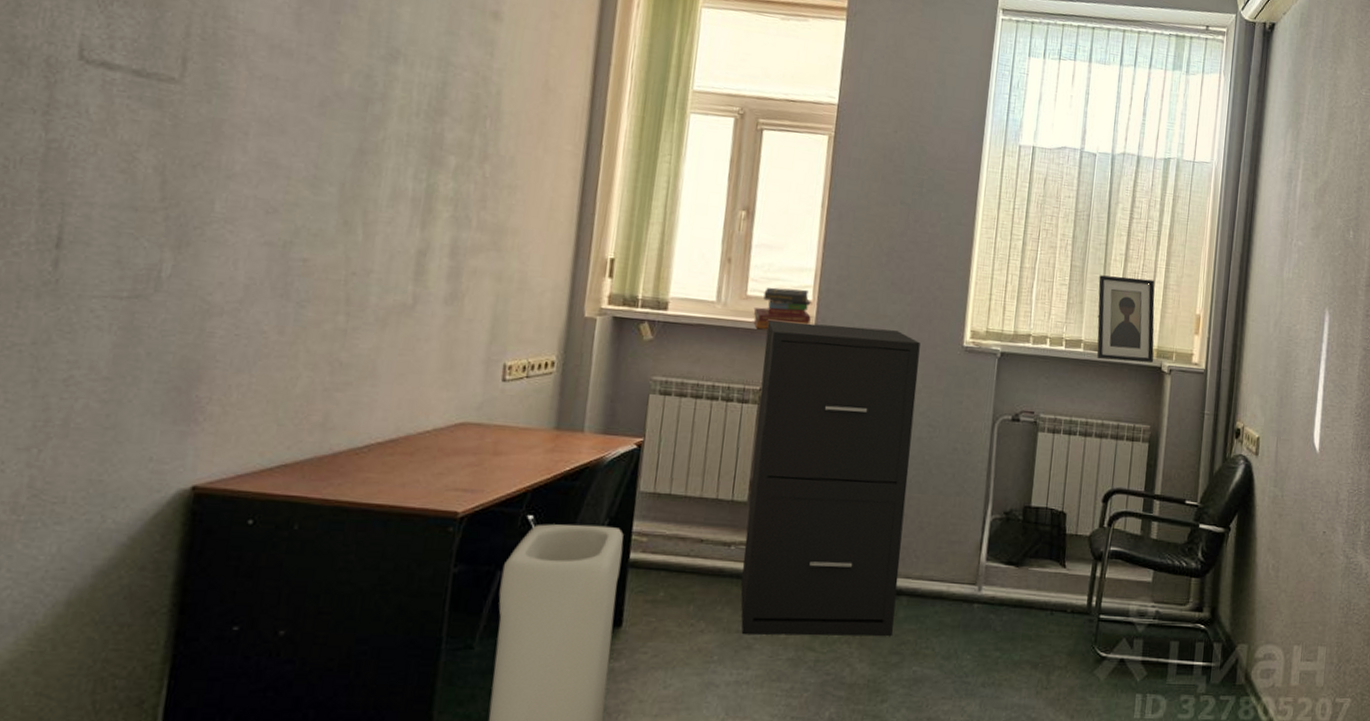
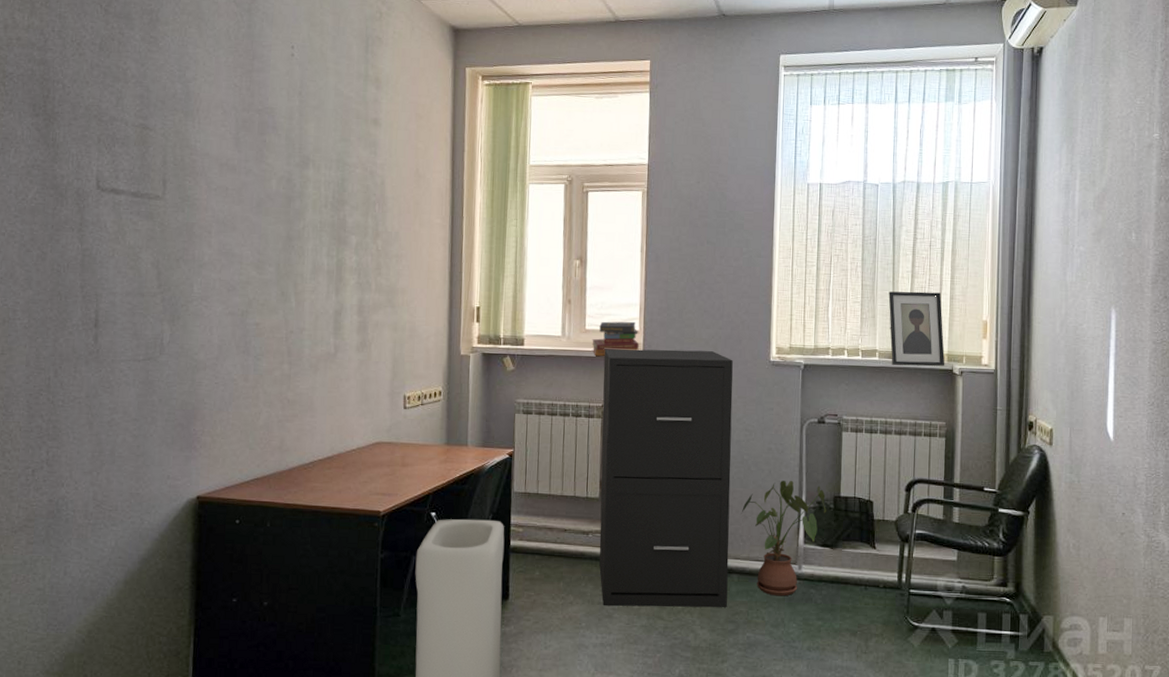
house plant: none [916,486,1015,623] -> present [741,481,827,596]

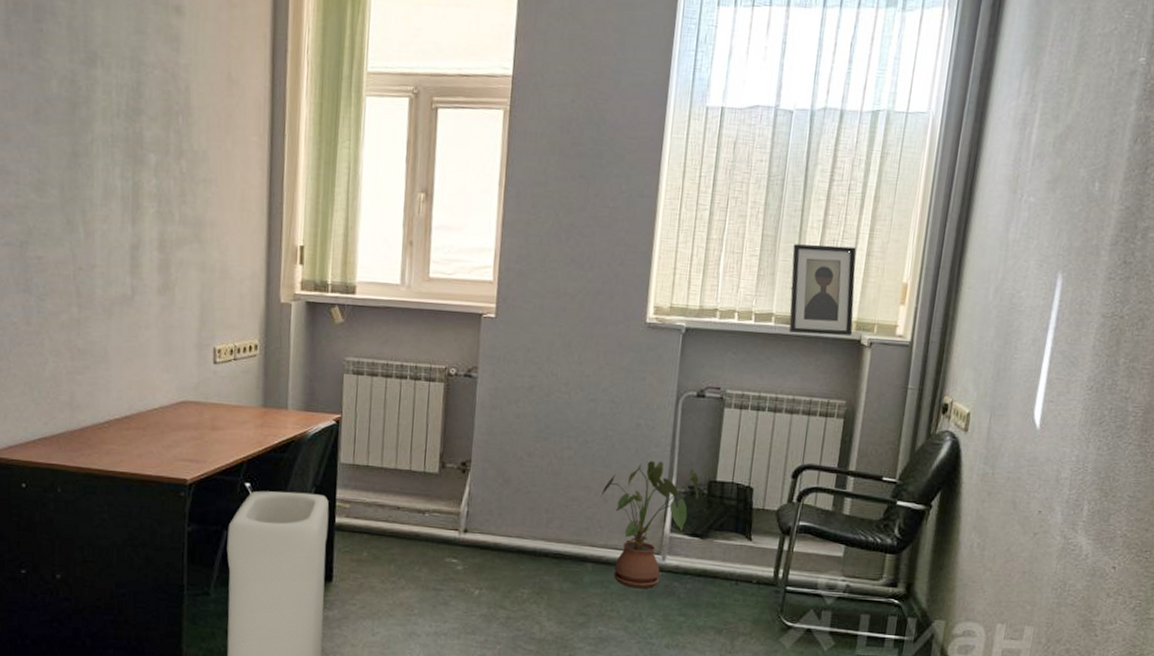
books: present [592,321,639,357] -> none [436,268,492,310]
filing cabinet: present [599,348,733,608] -> none [436,301,602,598]

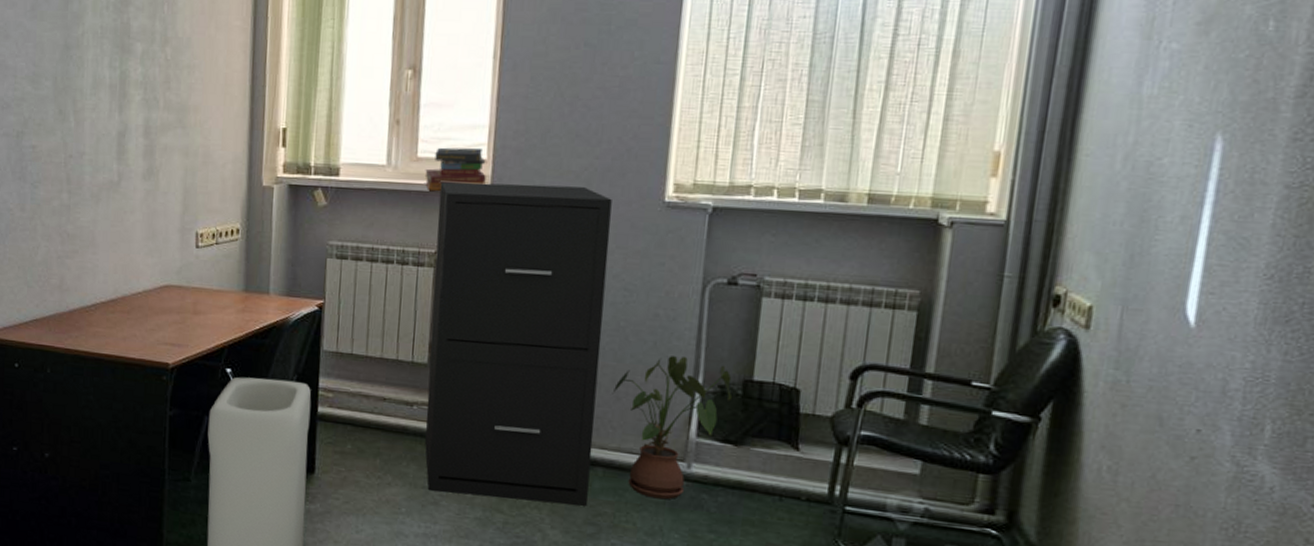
books: none [436,268,492,310] -> present [424,147,486,191]
filing cabinet: none [436,301,602,598] -> present [425,181,612,506]
picture frame: present [789,244,857,336] -> none [843,109,931,215]

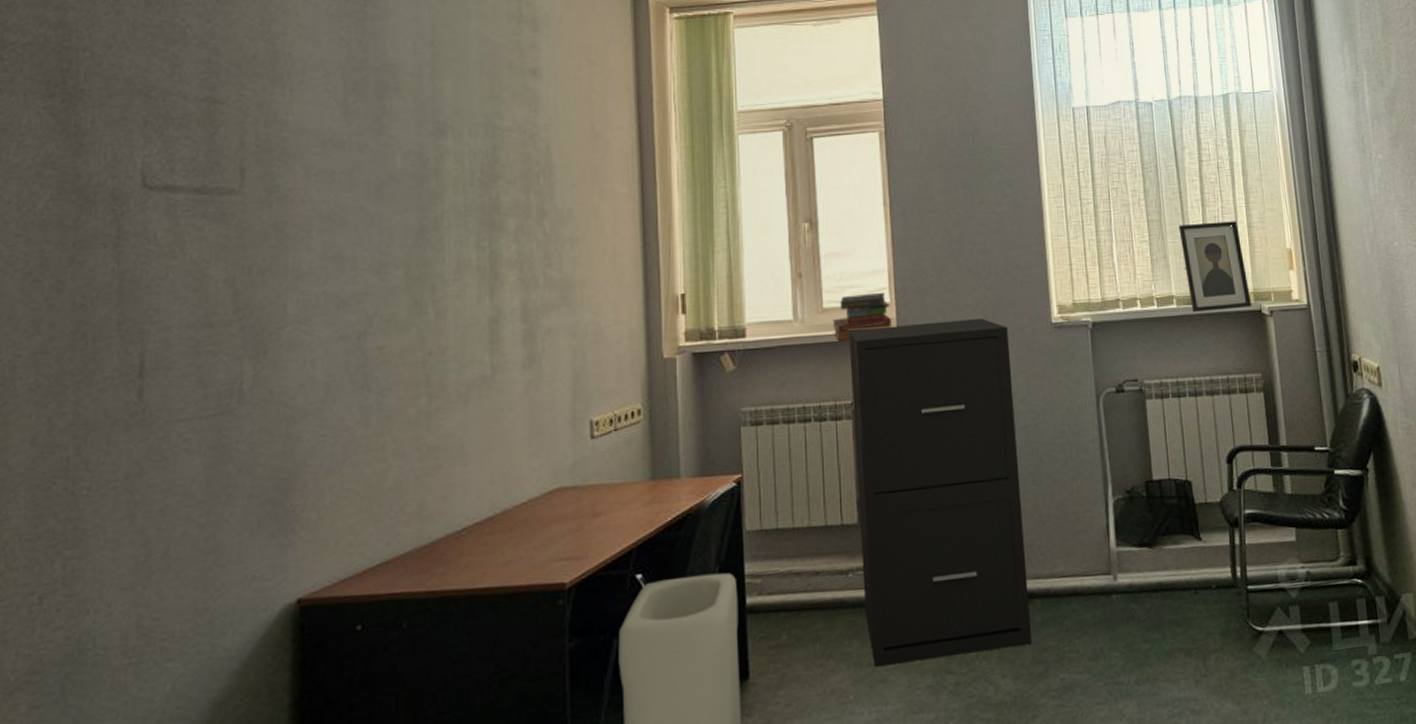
house plant: present [612,356,733,500] -> none [1036,469,1140,620]
picture frame: none [843,109,931,215] -> present [1178,221,1252,312]

